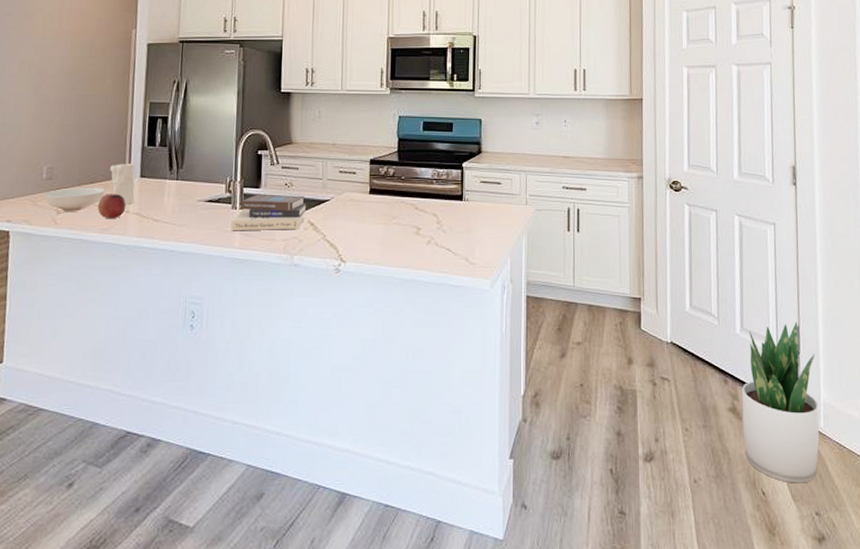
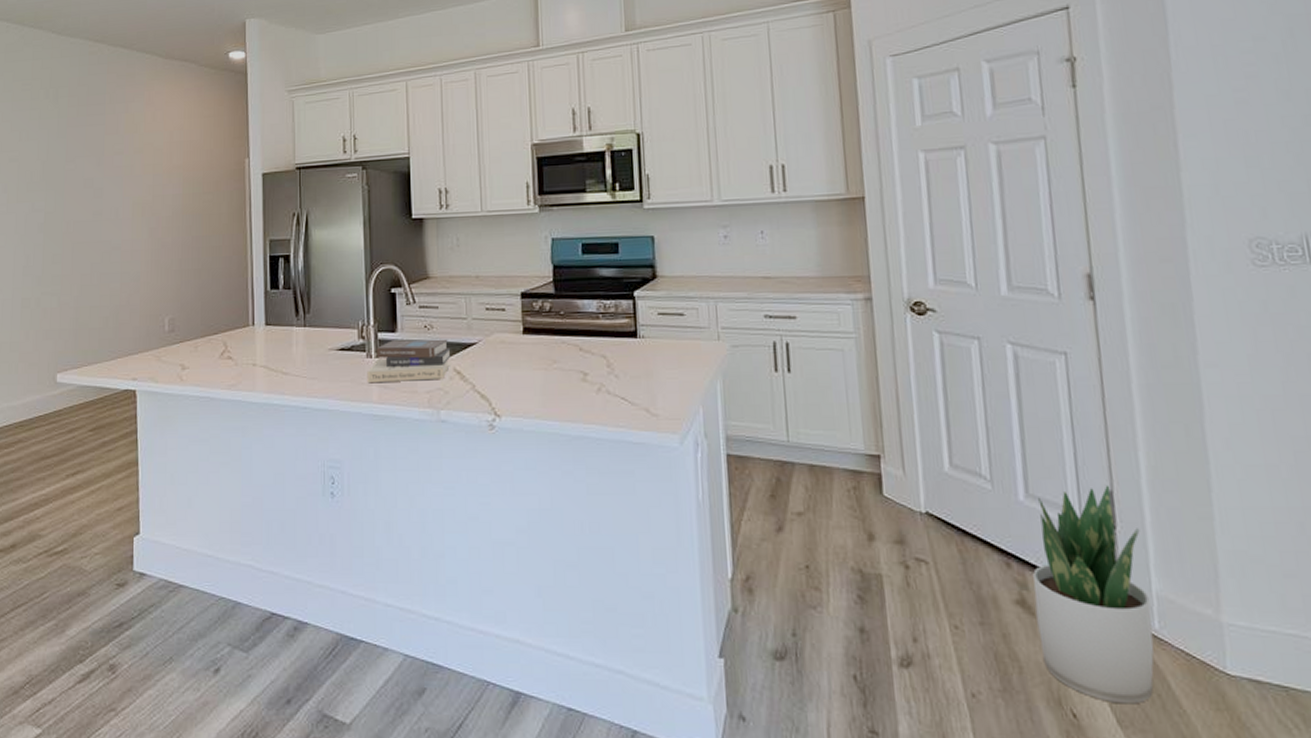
bowl: present [44,187,106,211] -> none [168,338,230,367]
fruit: present [98,194,126,218] -> none [224,345,253,373]
candle: present [110,163,135,205] -> none [233,309,261,358]

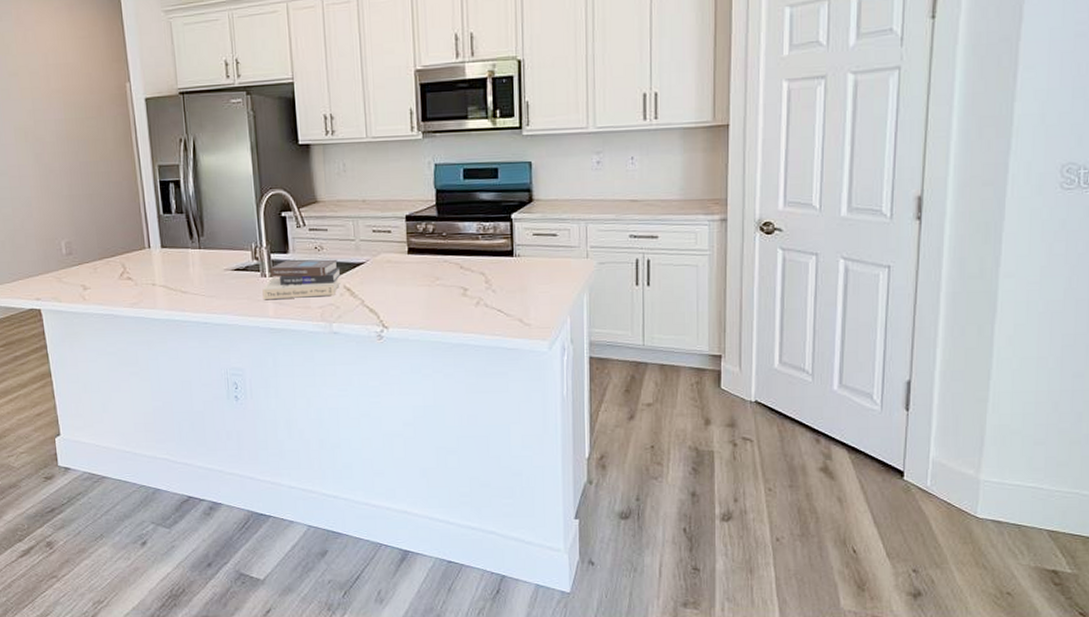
planter: present [1033,485,1155,705] -> none [835,376,928,542]

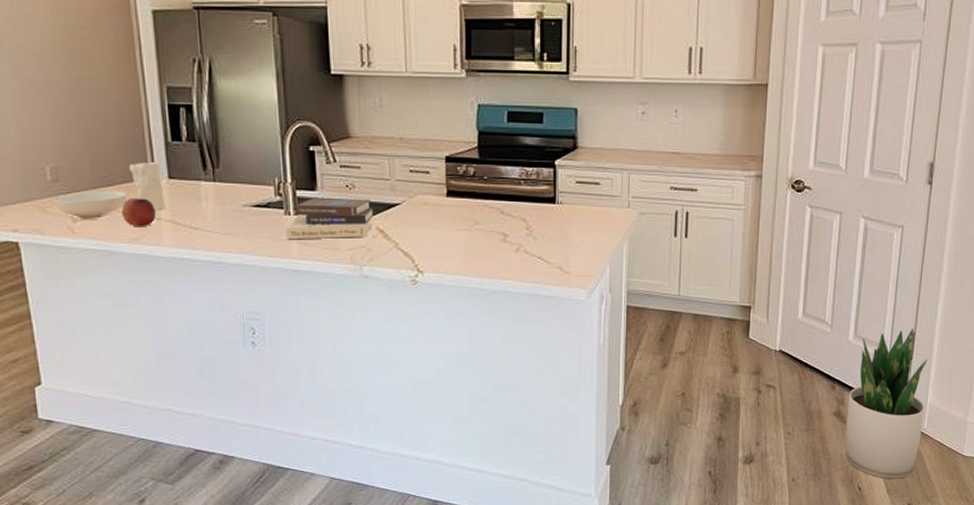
bowl: none [67,260,129,287] -> present [53,191,129,219]
fruit: none [123,266,152,292] -> present [122,198,157,226]
candle: none [129,233,159,278] -> present [129,161,165,211]
planter: none [835,376,928,542] -> present [845,328,928,479]

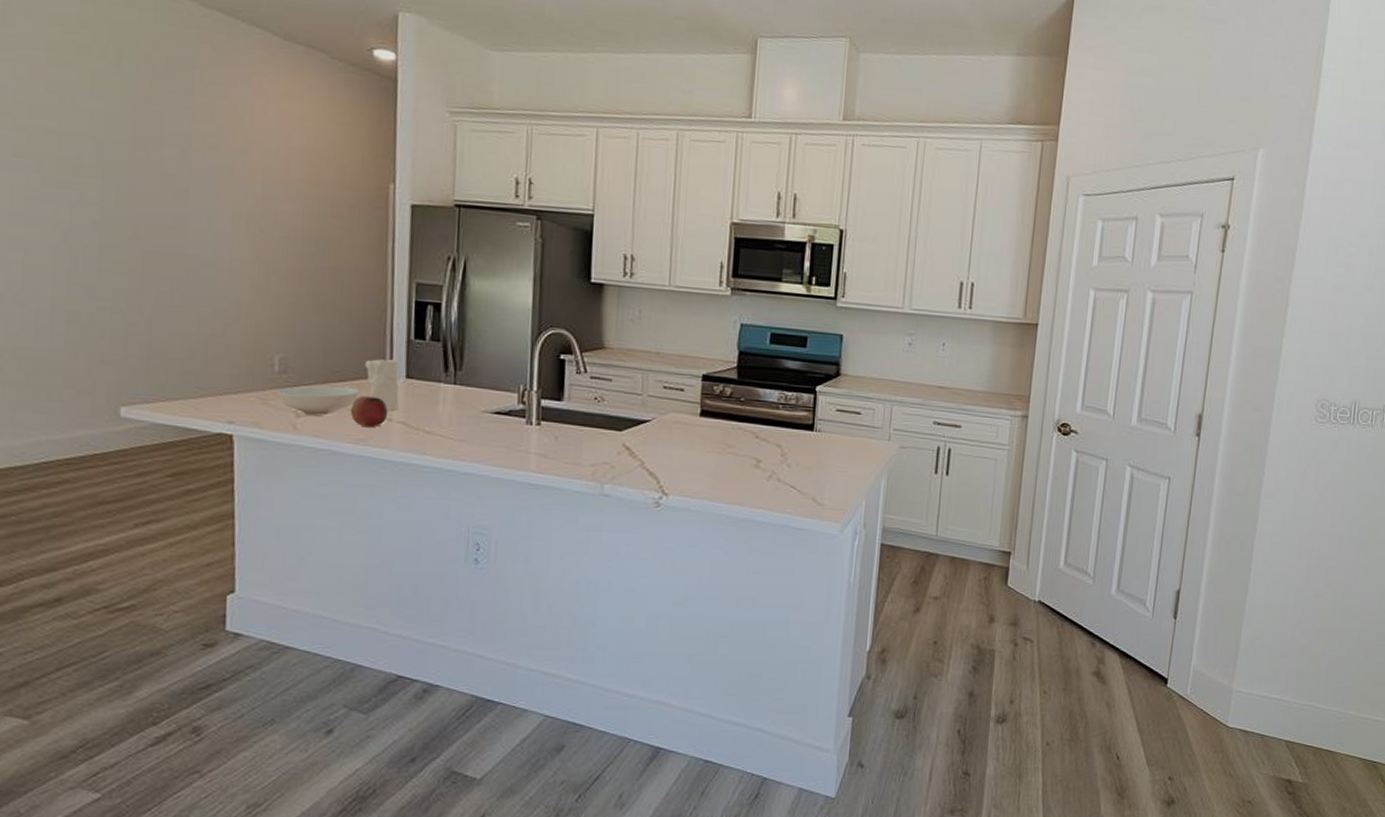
books: present [286,198,374,240] -> none [525,409,622,454]
planter: present [845,328,928,479] -> none [1104,585,1193,749]

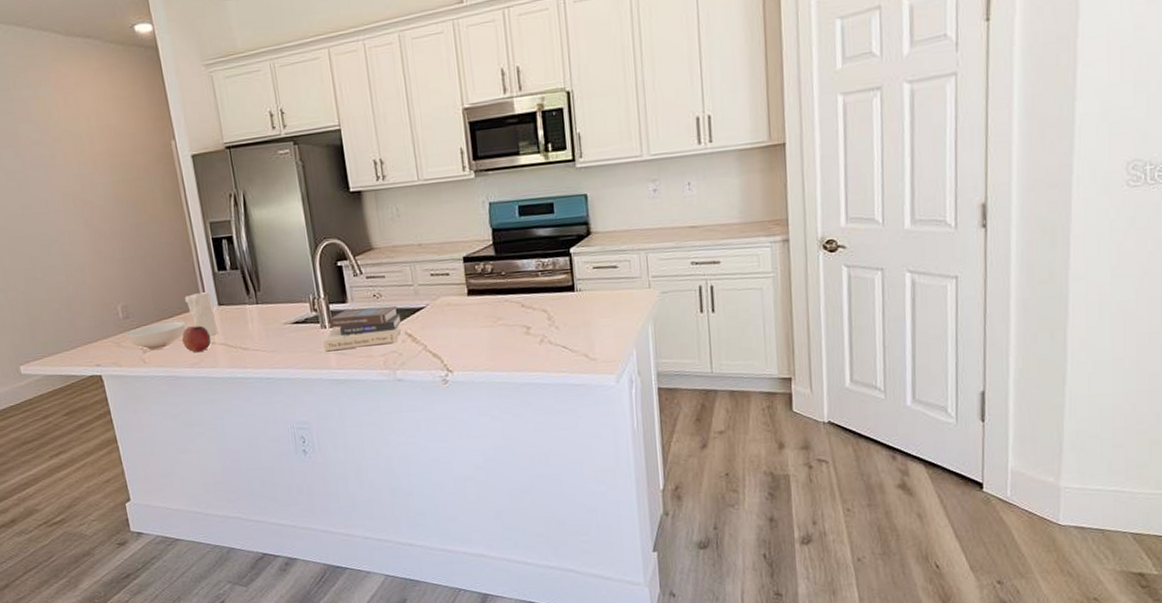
books: none [525,409,622,454] -> present [323,305,402,352]

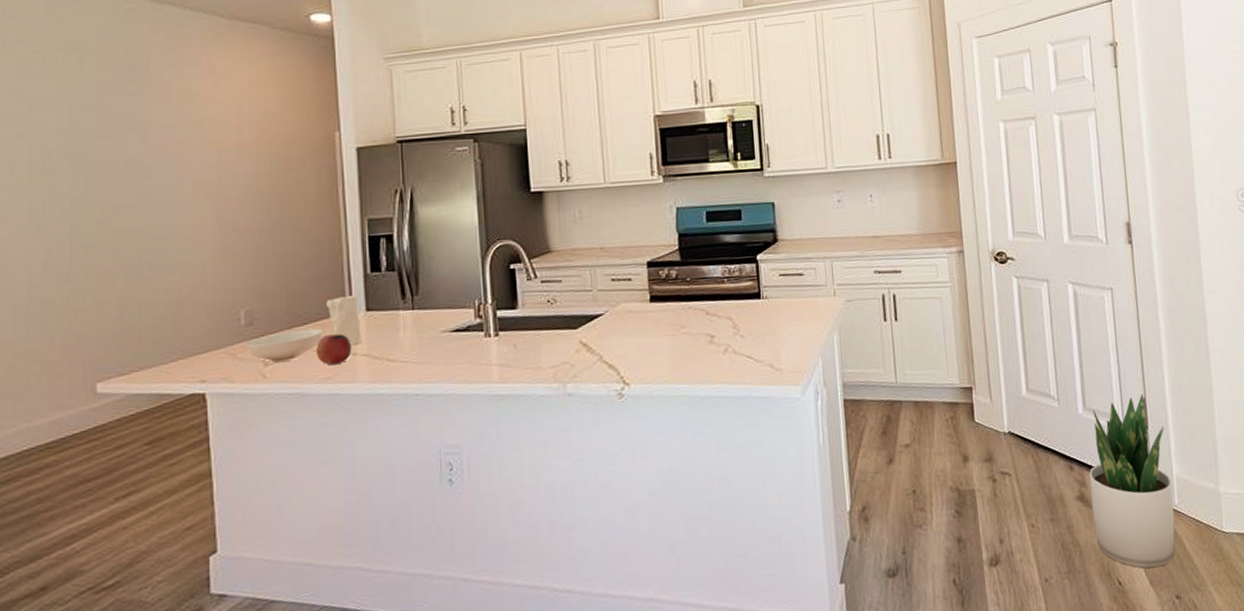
books: present [323,305,402,352] -> none [486,312,577,364]
planter: none [913,386,1006,555] -> present [1089,393,1175,569]

